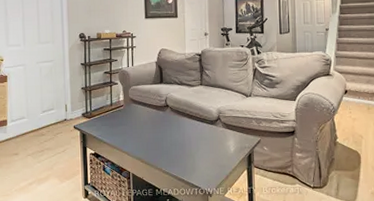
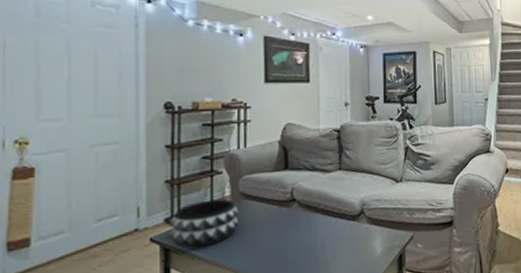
decorative bowl: none [85,102,130,135] -> present [169,199,240,248]

